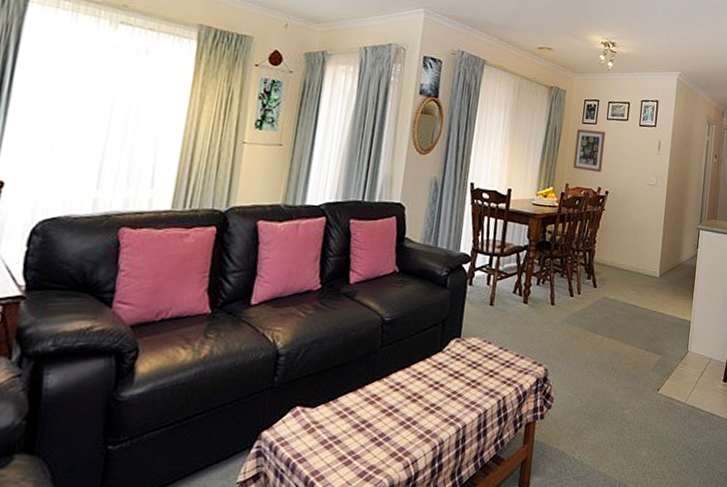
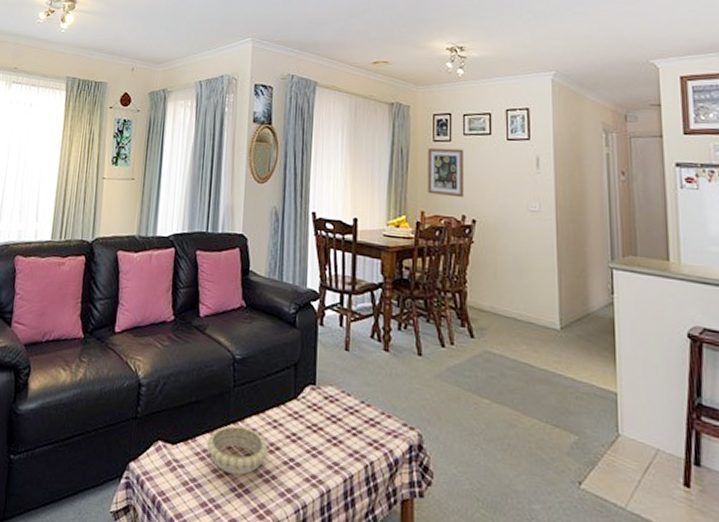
decorative bowl: none [349,381,412,426] -> present [207,425,269,475]

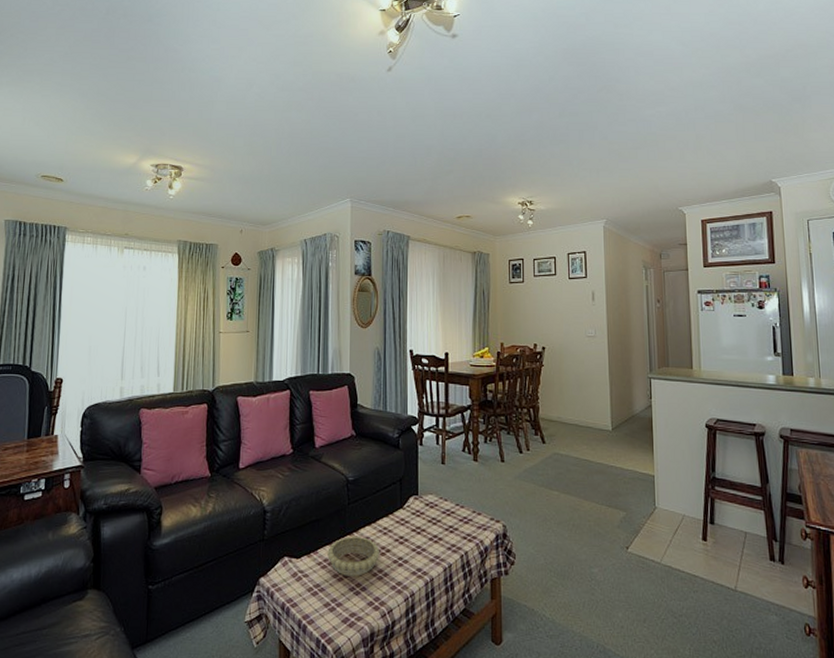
wall art: present [427,148,465,198] -> none [505,288,536,330]

